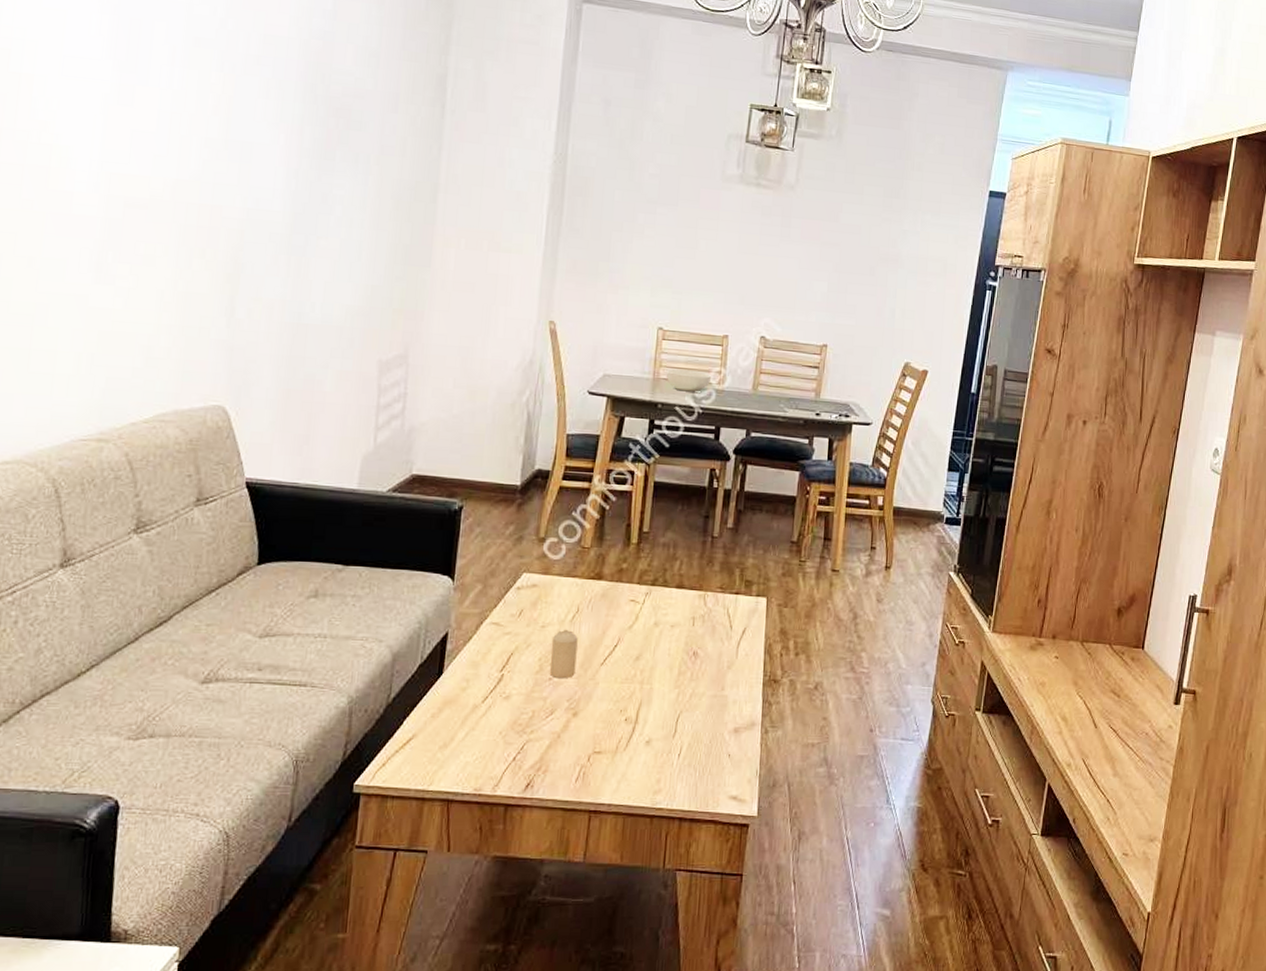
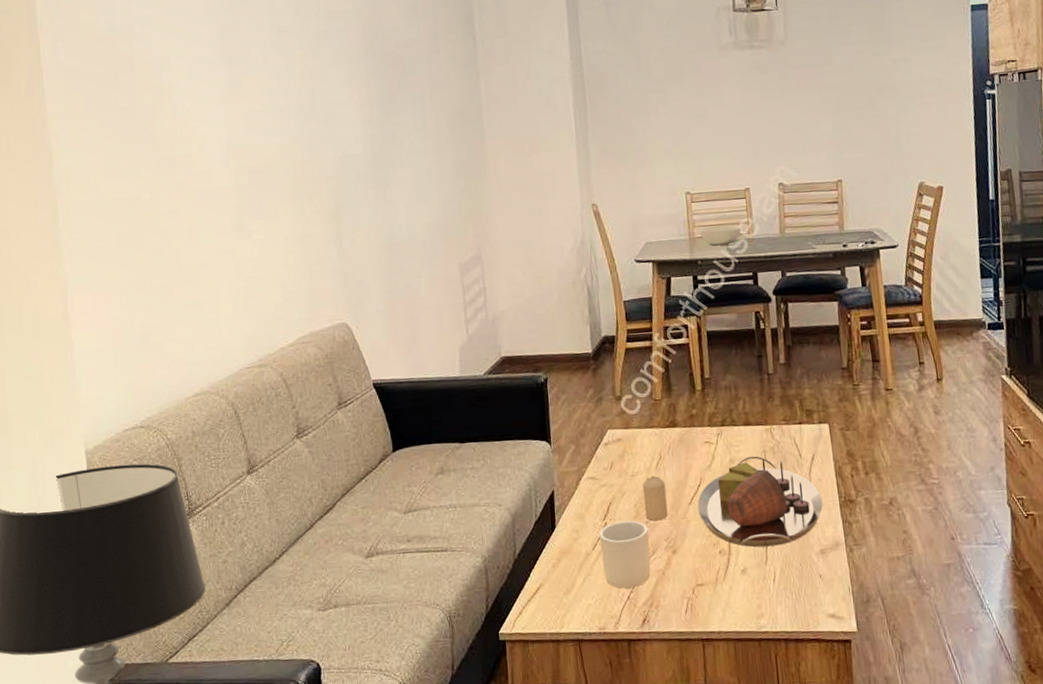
mug: none [491,674,551,748] -> present [599,520,651,589]
serving tray: none [610,621,746,719] -> present [697,456,823,548]

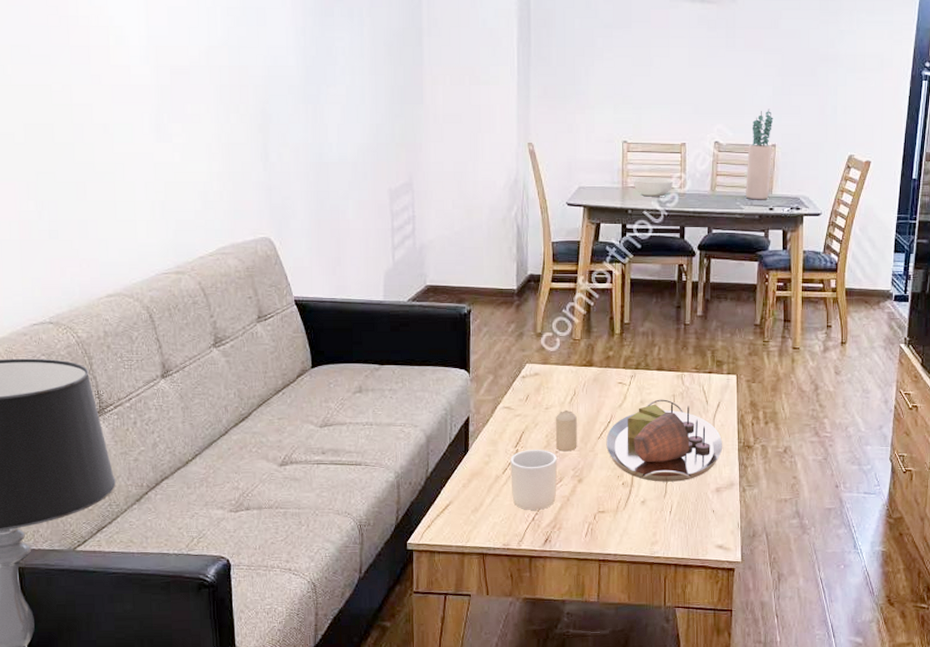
vase: none [813,145,841,239] -> present [746,109,774,200]

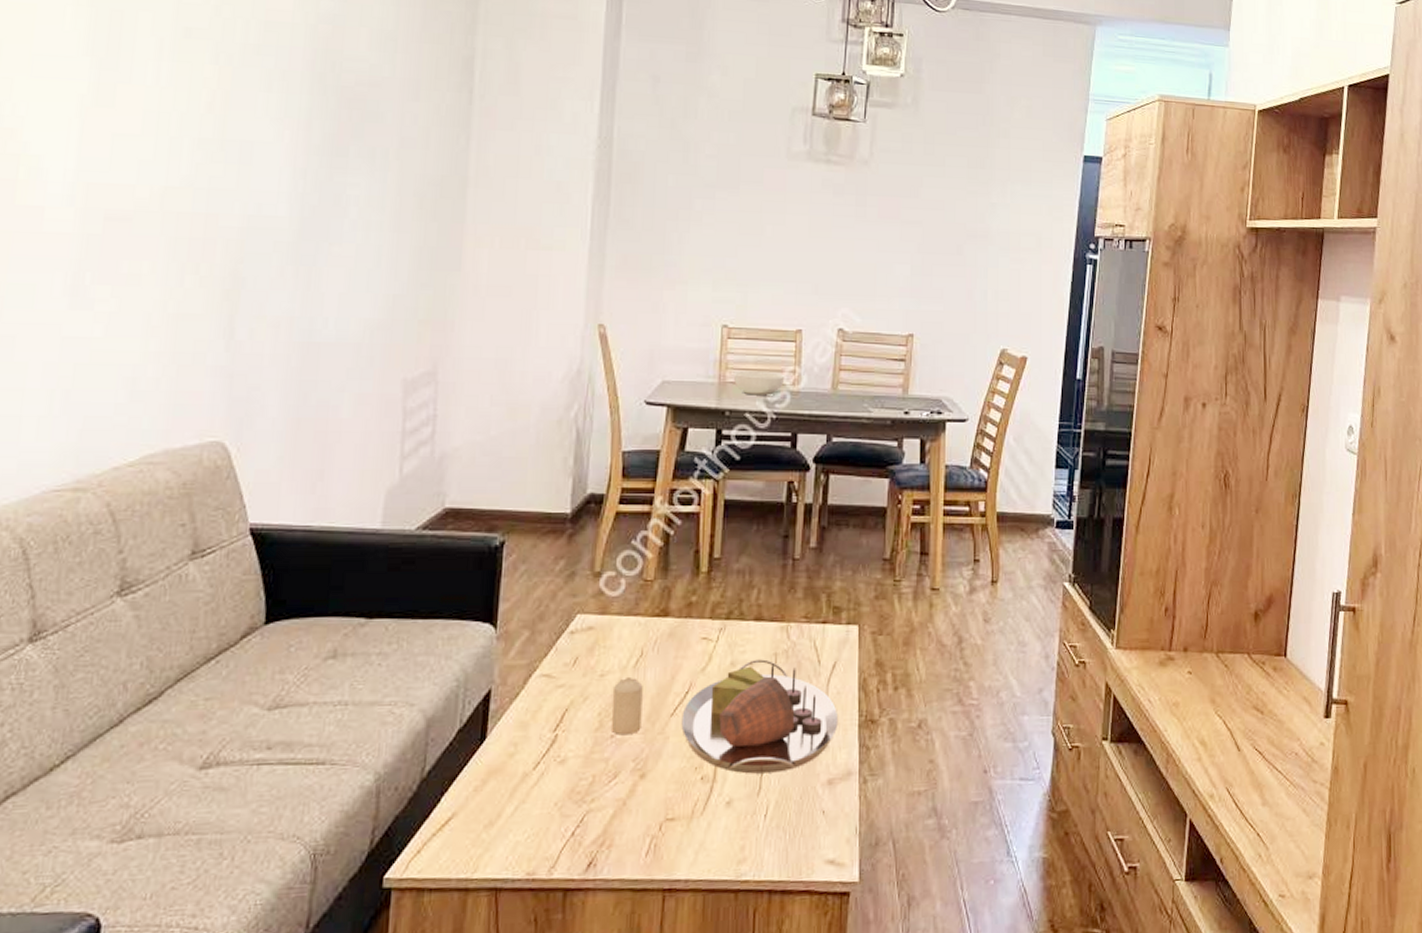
mug: present [510,449,558,510] -> none [544,732,613,822]
vase: present [746,109,774,200] -> none [875,291,911,402]

